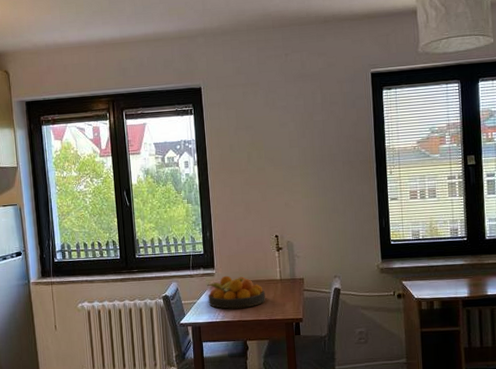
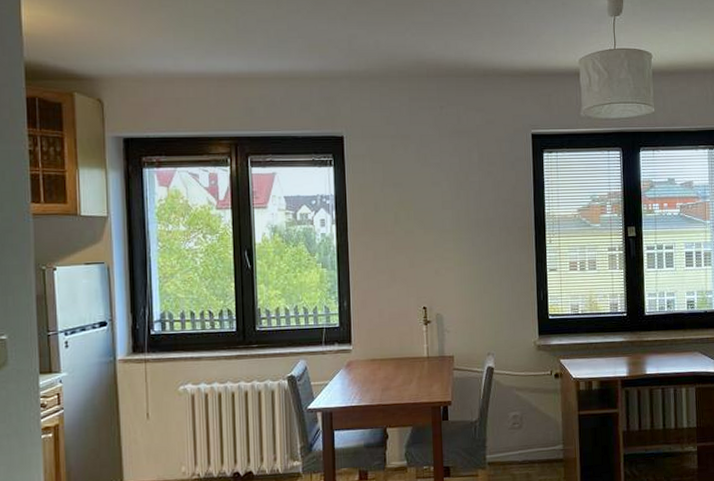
fruit bowl: present [207,275,266,309] -> none [342,352,411,391]

